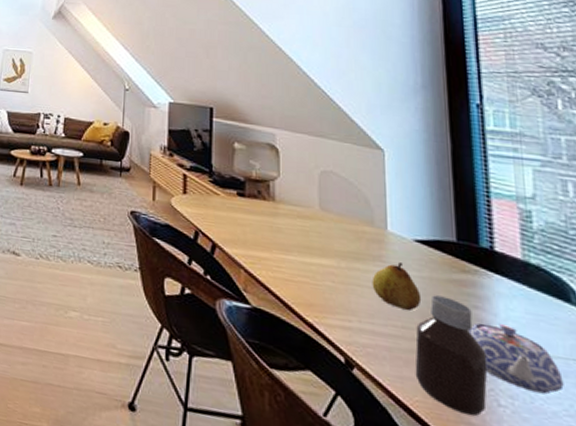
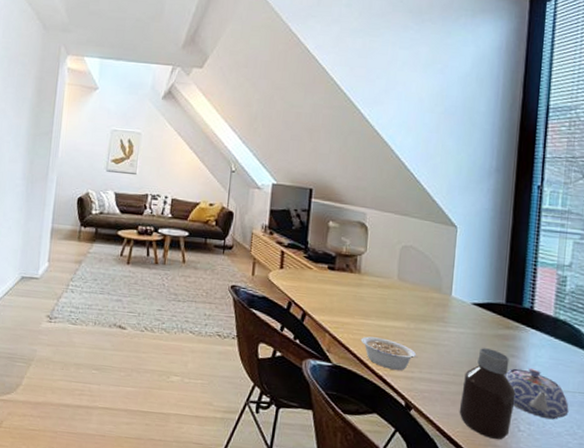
legume: none [282,274,355,319] -> present [360,336,418,371]
fruit: present [372,262,422,311] -> none [433,322,472,362]

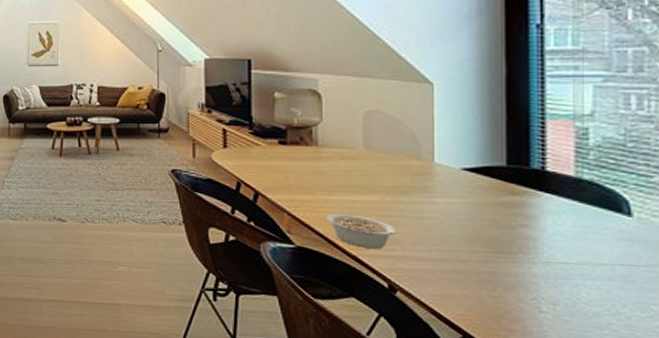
bottle: present [459,348,516,440] -> none [458,219,531,323]
teapot: present [504,368,569,420] -> none [513,239,608,298]

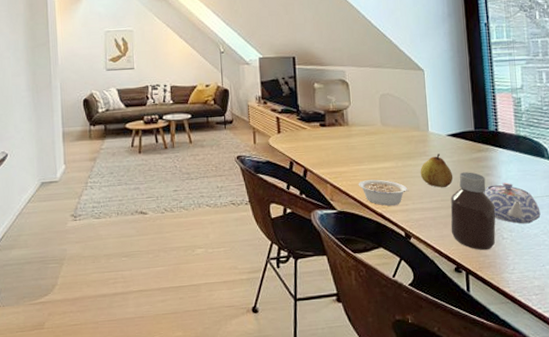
fruit: none [417,191,467,236] -> present [420,154,453,188]
bottle: none [458,219,531,323] -> present [450,172,496,251]
teapot: none [513,239,608,298] -> present [483,182,541,224]

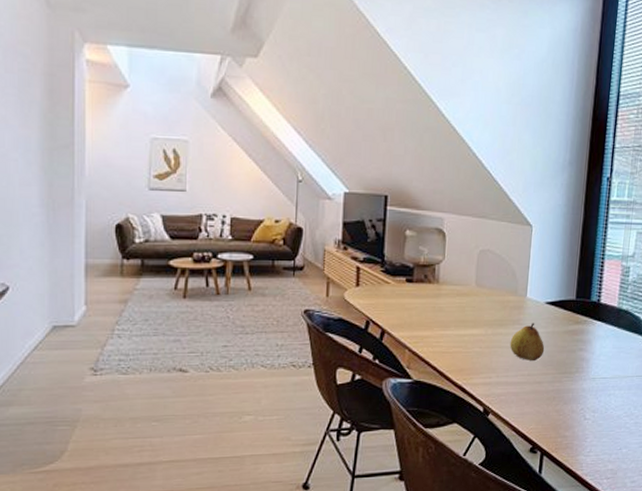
legume: present [358,179,409,206] -> none [440,347,495,377]
bottle: present [450,172,496,251] -> none [532,345,583,431]
teapot: present [483,182,541,224] -> none [573,359,628,405]

